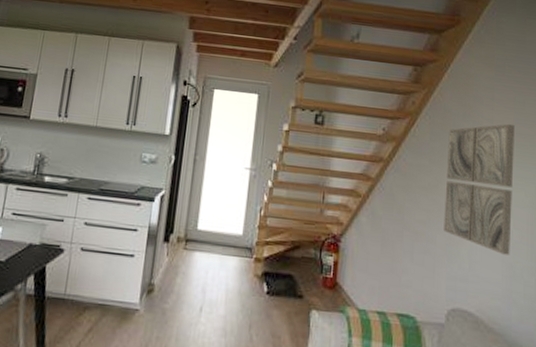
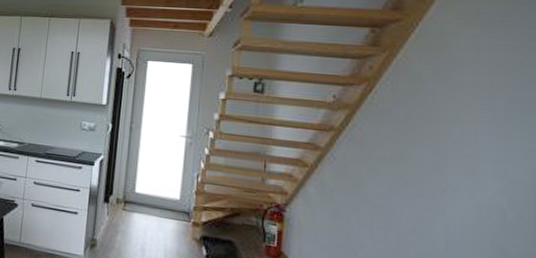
wall art: present [444,123,515,255] -> none [411,87,509,238]

